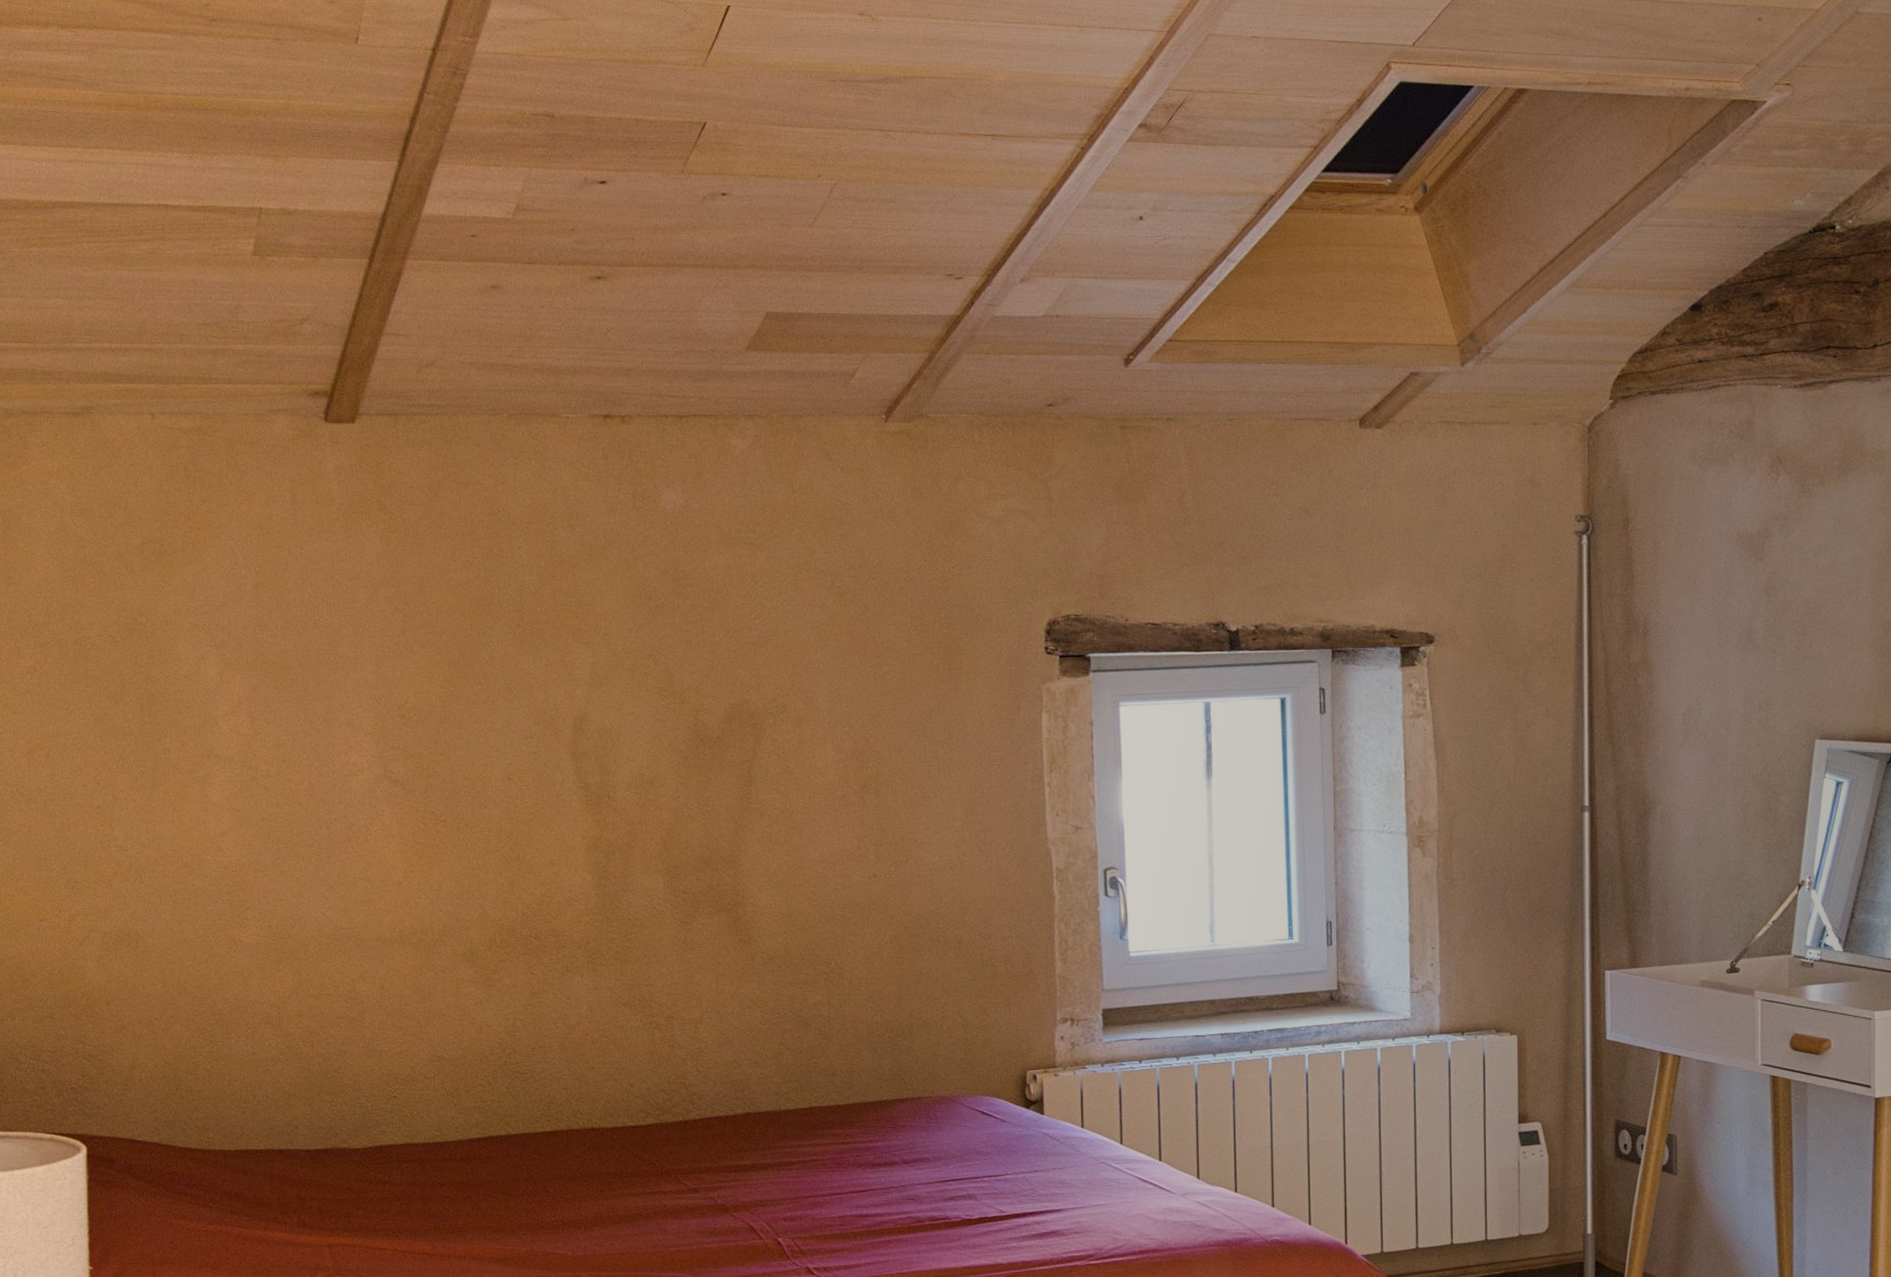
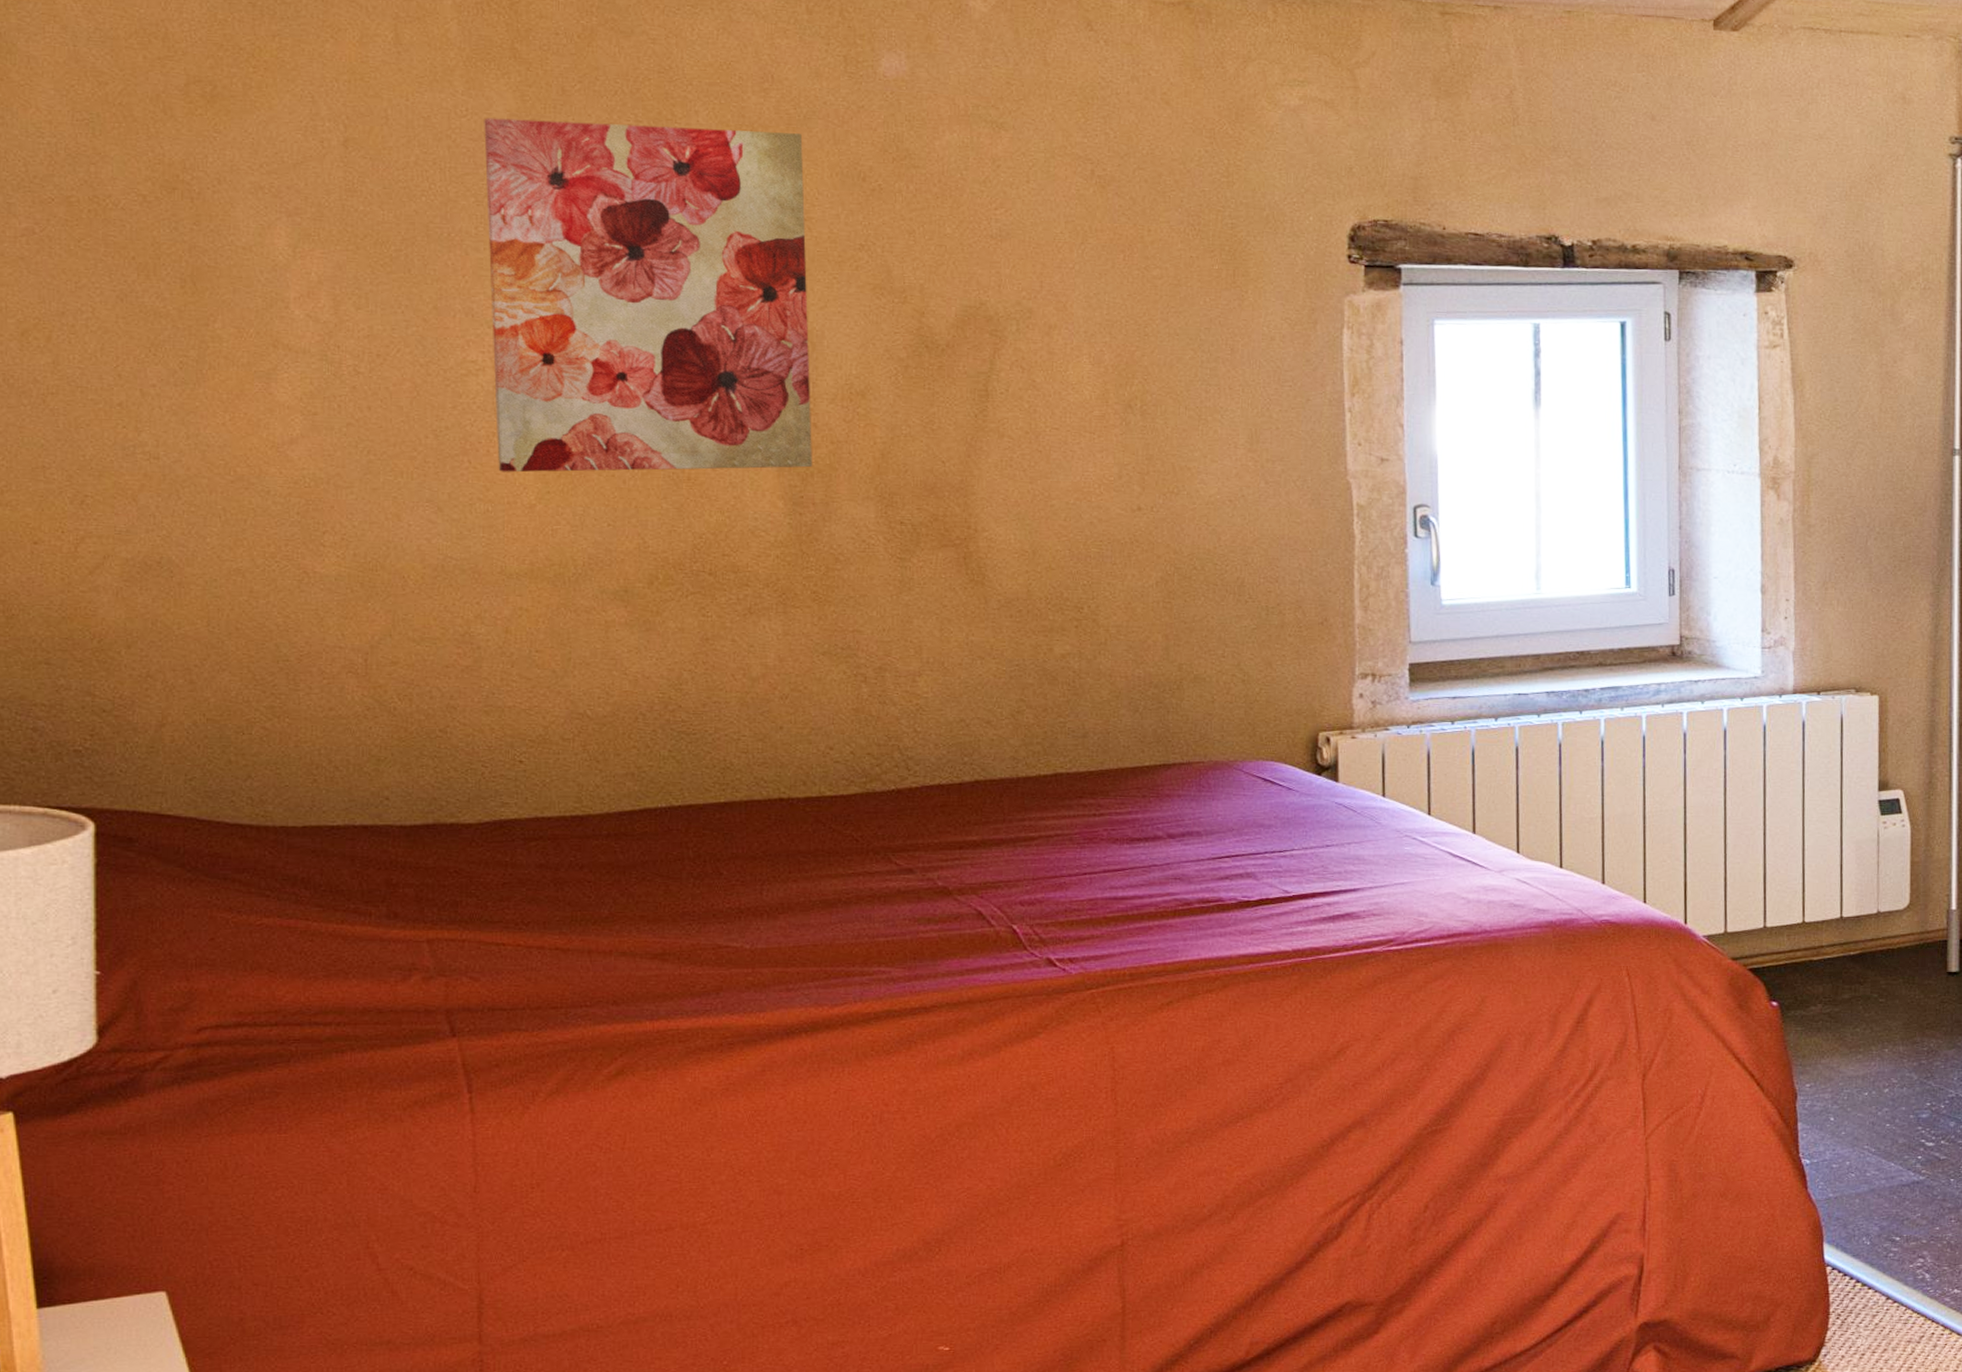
wall art: none [359,560,613,856] -> present [484,117,812,473]

